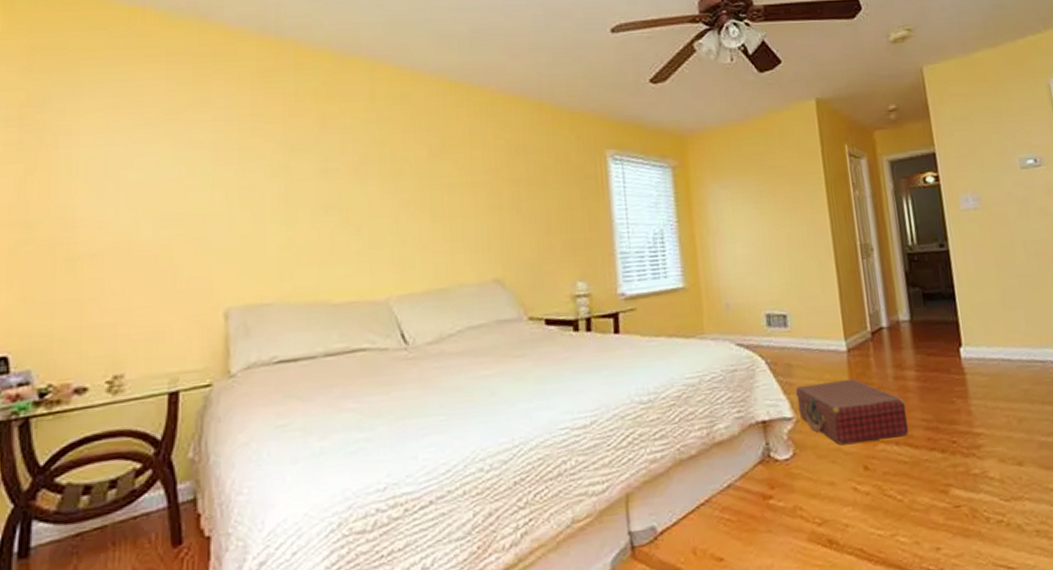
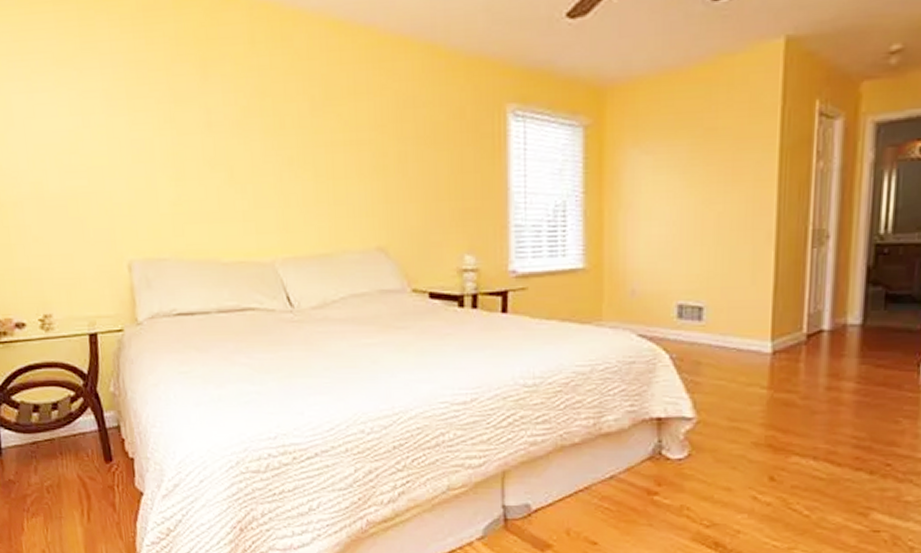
suitcase: present [795,378,909,445] -> none [700,384,835,453]

